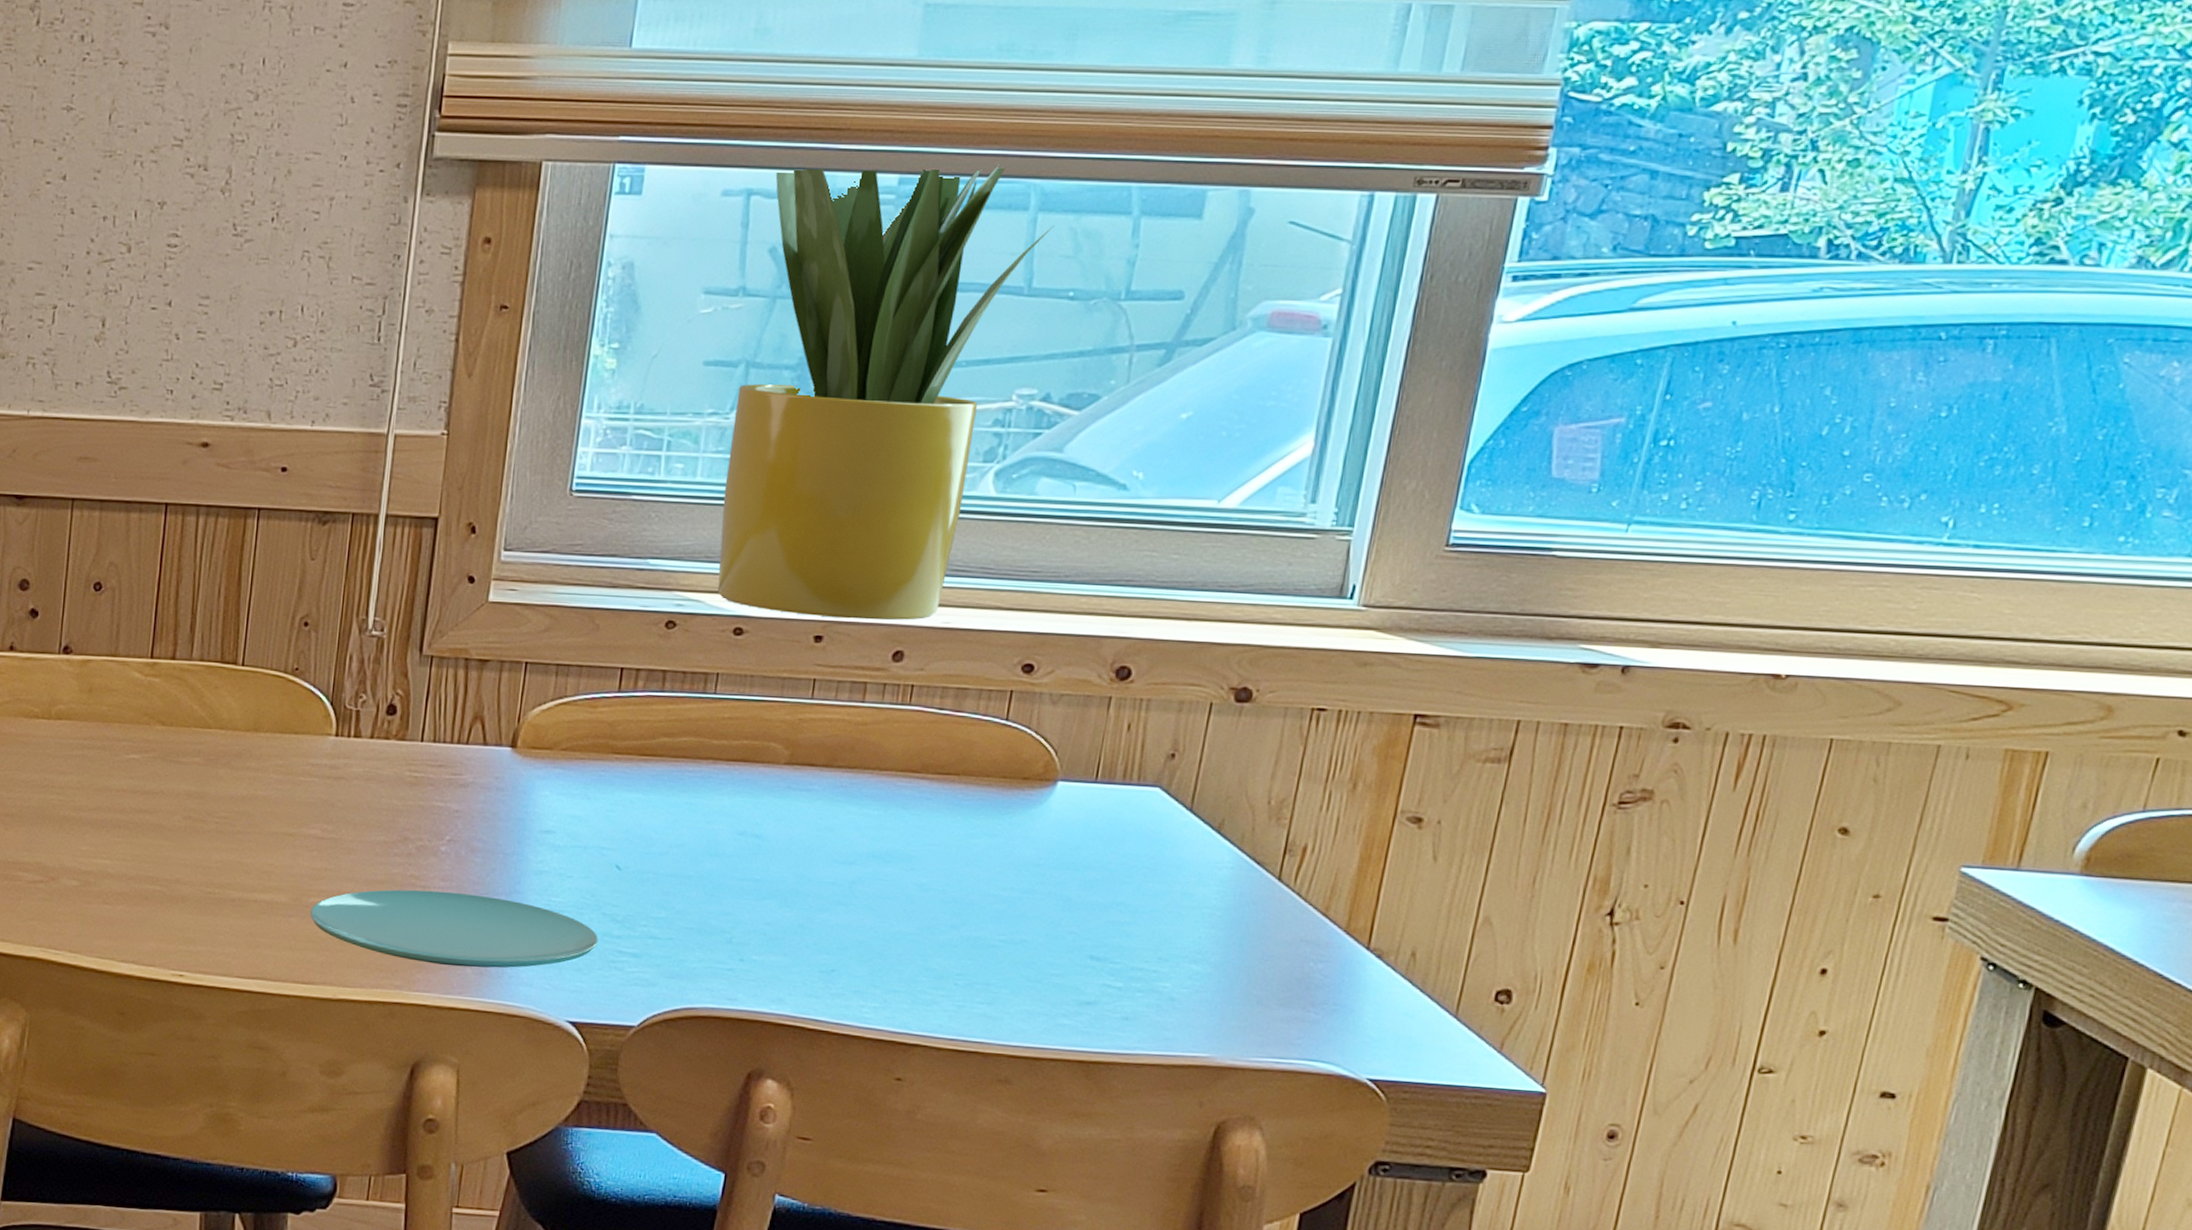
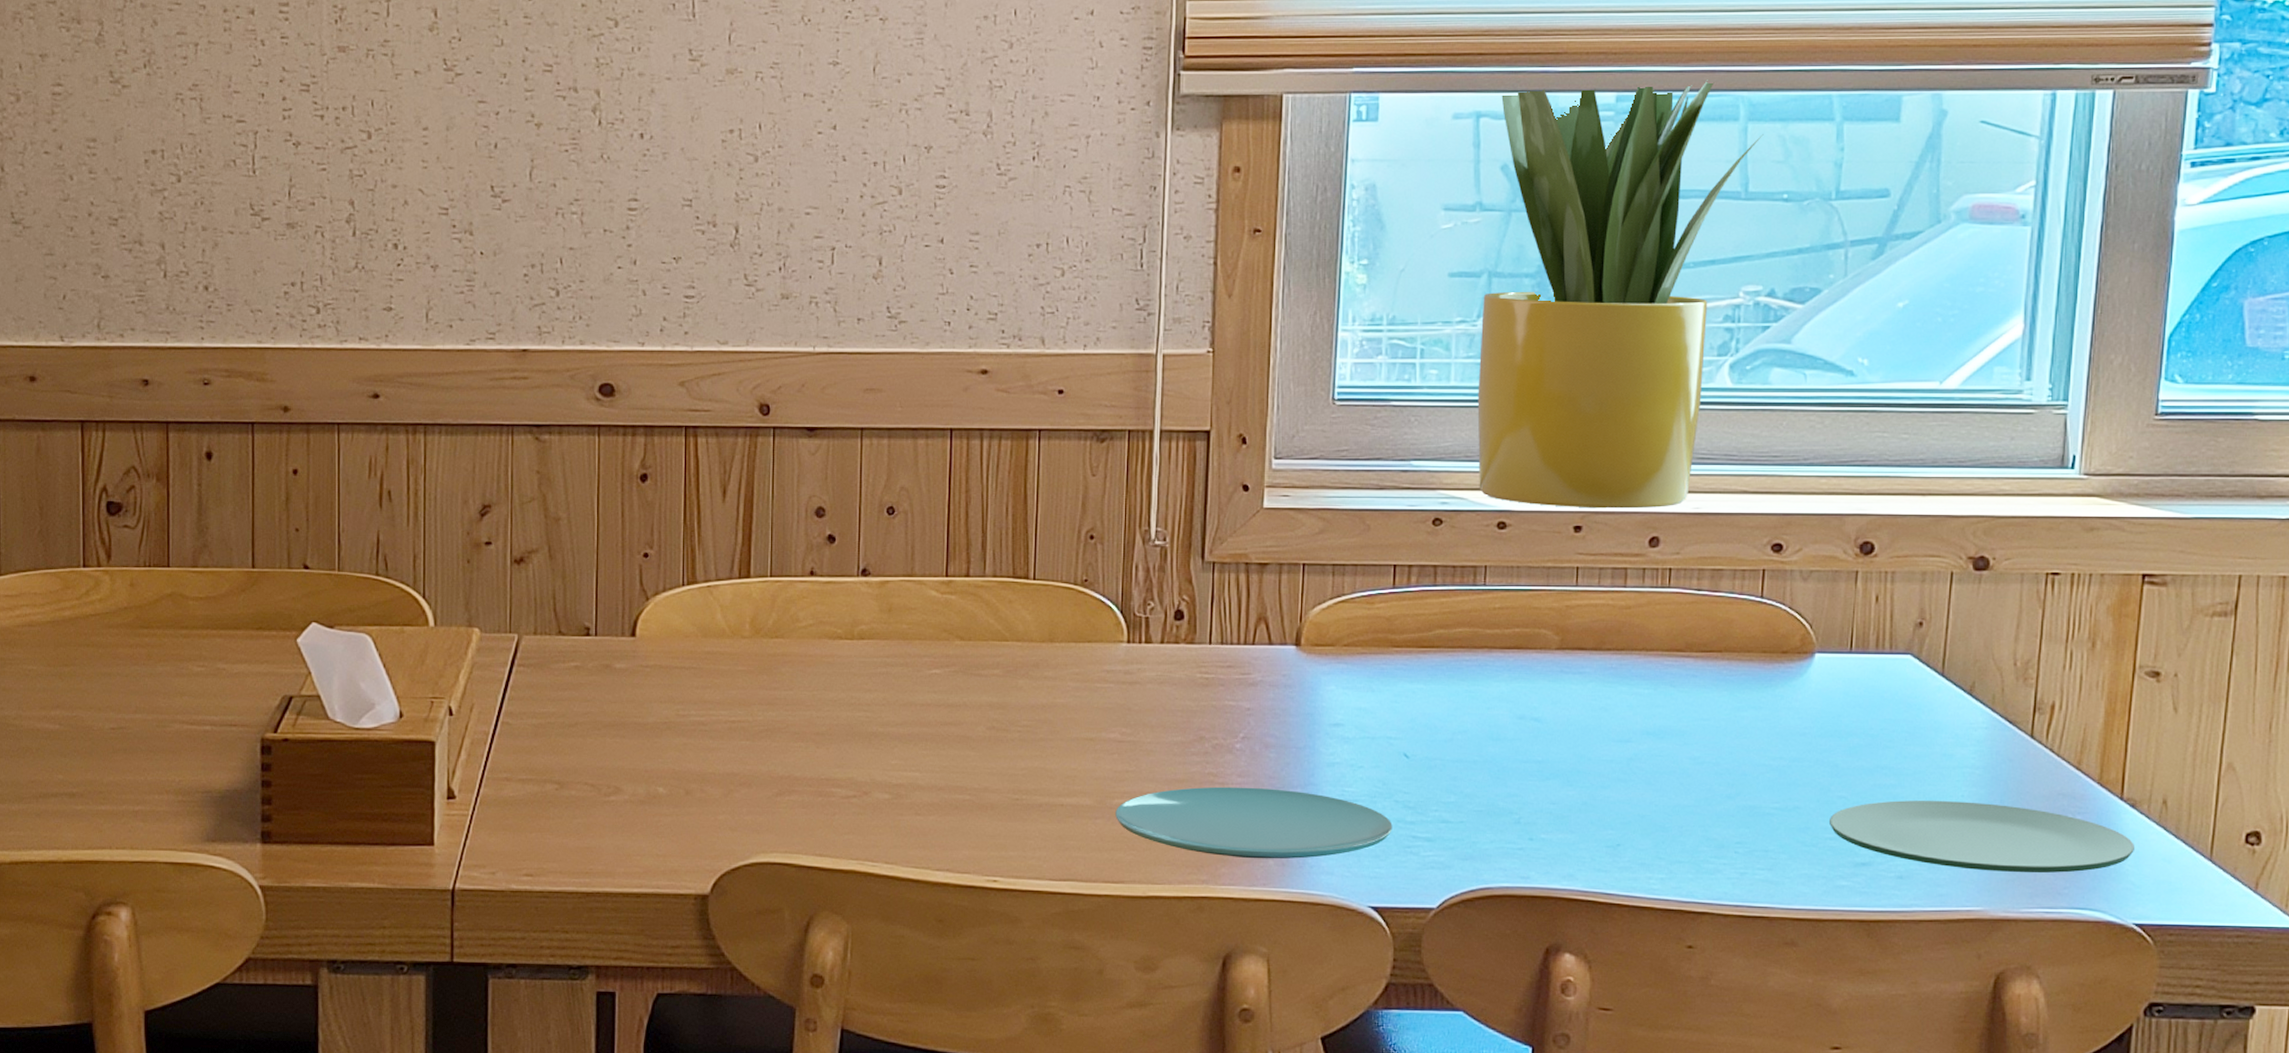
plate: none [1056,938,1377,1023] -> present [1830,800,2134,873]

